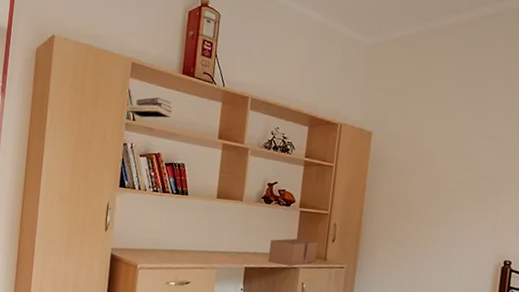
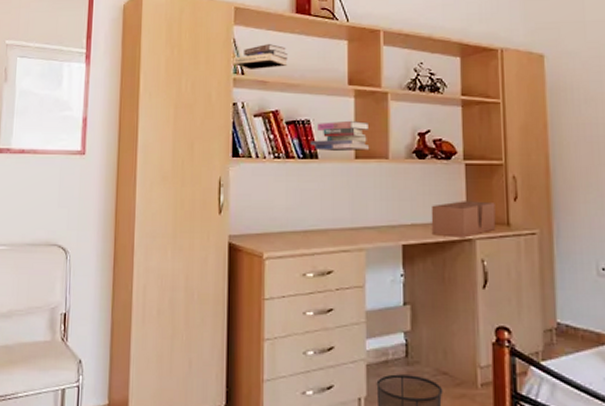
books: none [183,167,230,193] -> present [310,120,370,151]

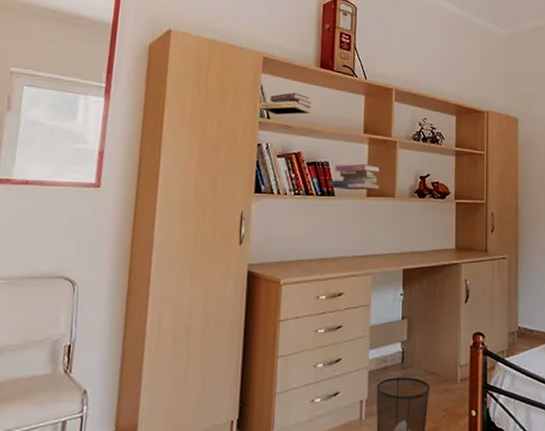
desk organizer: present [431,201,496,238] -> none [427,232,477,262]

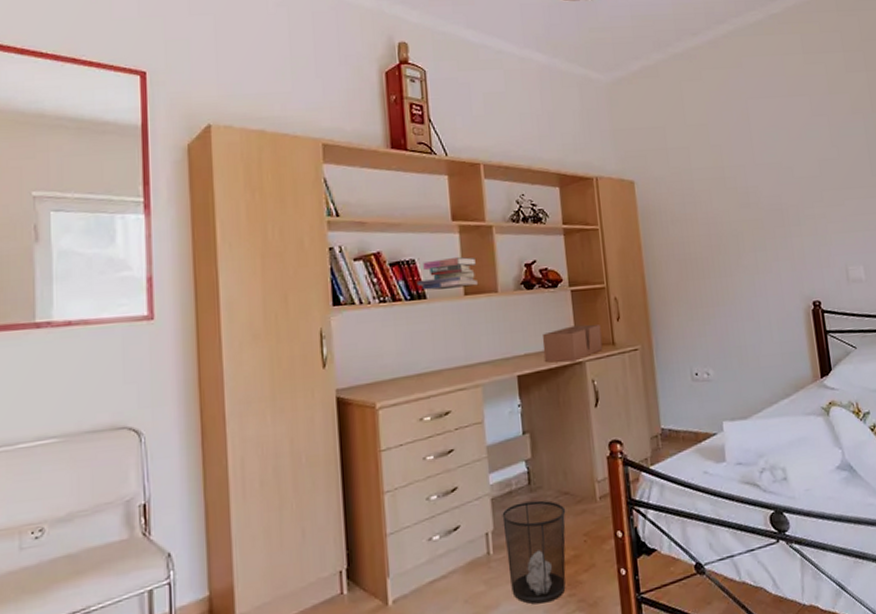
books: present [259,93,311,115] -> none [325,182,387,211]
desk organizer: none [427,232,477,262] -> present [542,324,603,363]

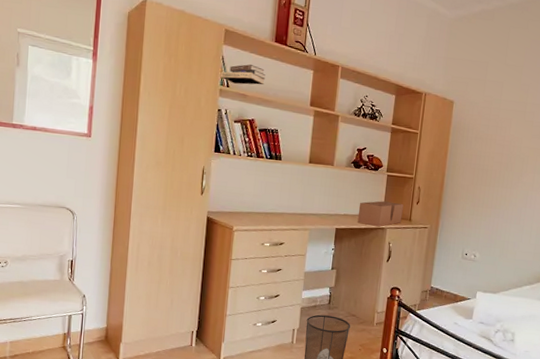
books: none [325,182,387,211] -> present [220,64,265,85]
books: present [417,256,479,291] -> none [276,133,322,158]

